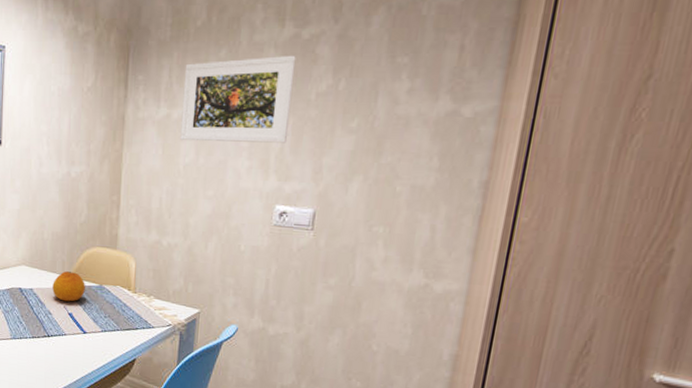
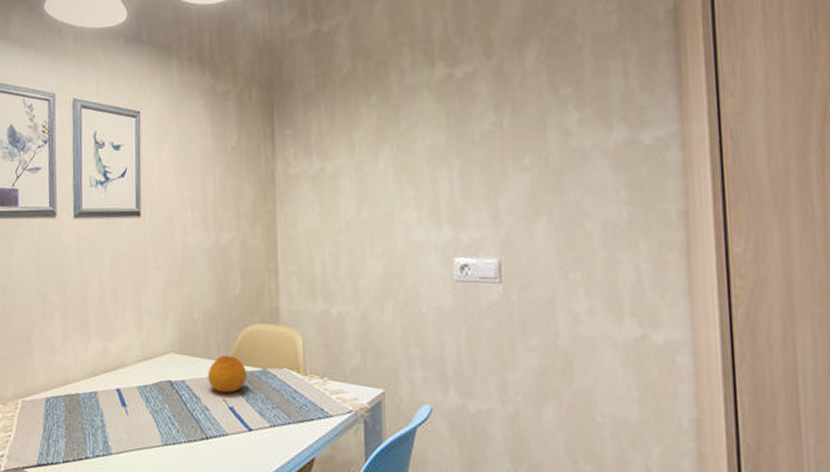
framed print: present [180,55,296,143] -> none [334,95,457,195]

